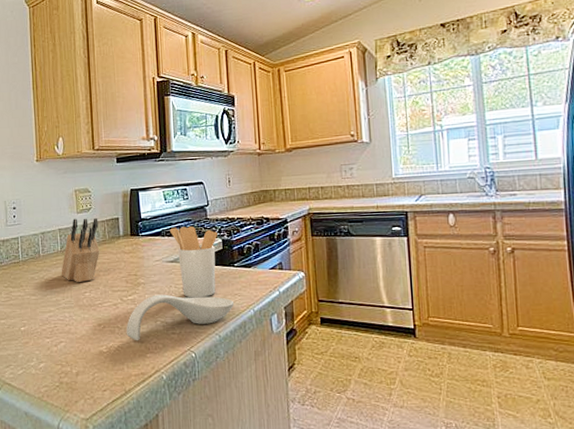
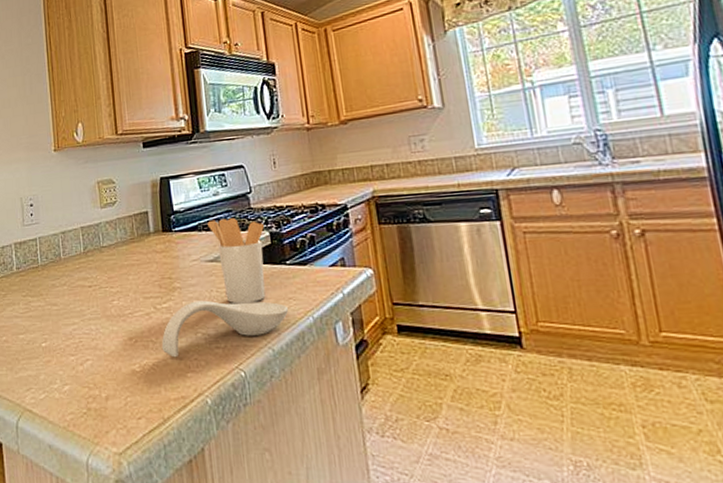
knife block: present [61,217,100,282] -> none [85,212,128,289]

